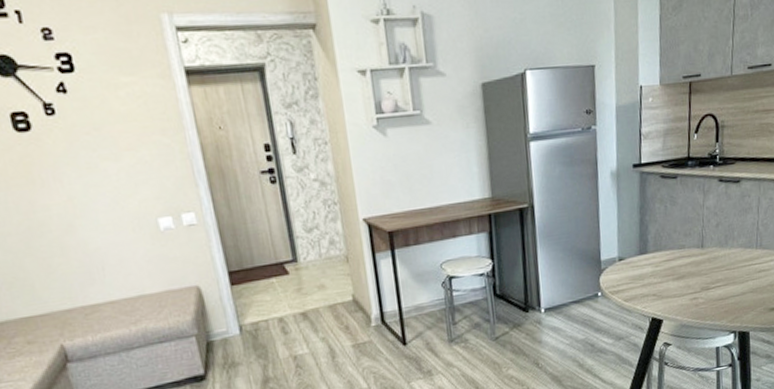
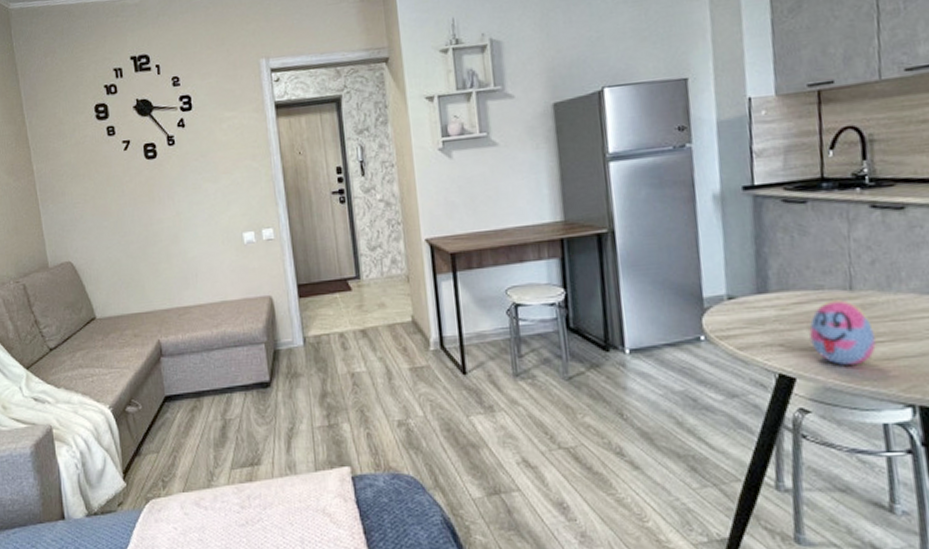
decorative egg: none [673,256,715,307] -> present [809,300,876,366]

